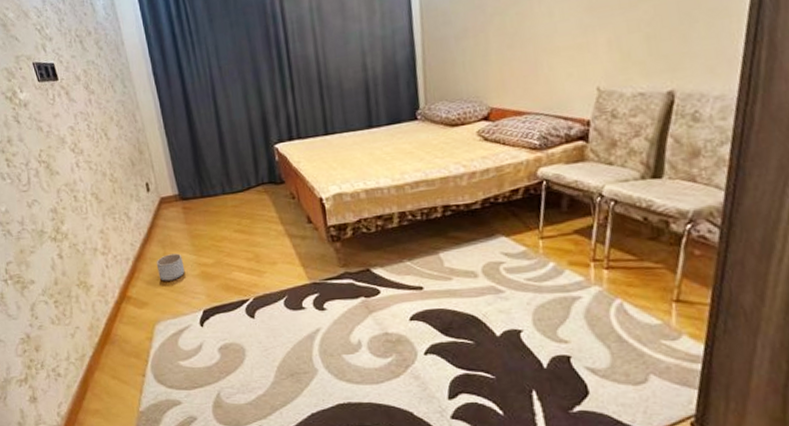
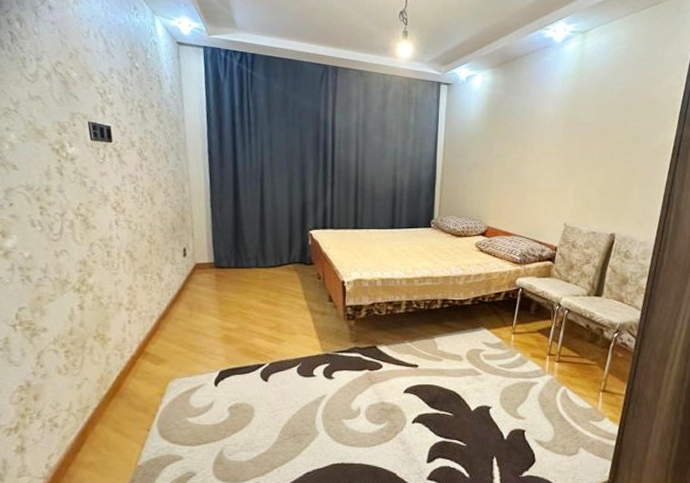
planter: present [156,253,185,281] -> none [180,316,208,341]

